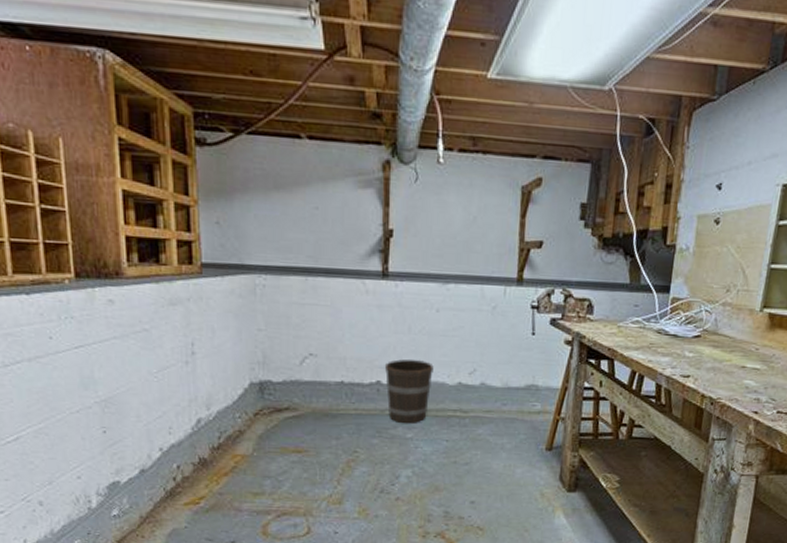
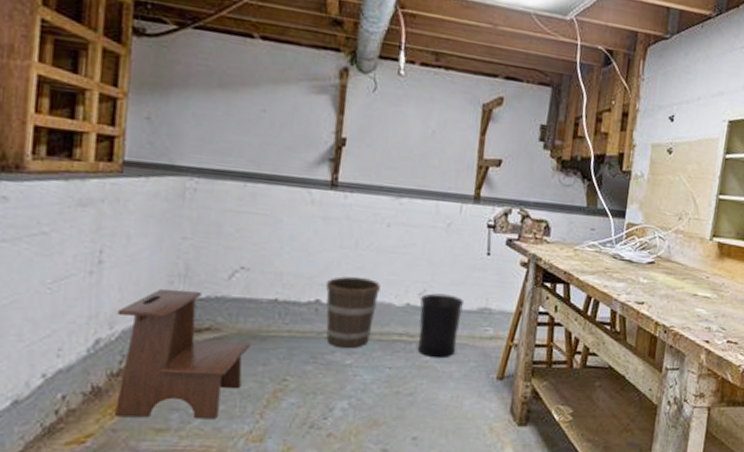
step stool: none [212,374,324,484] -> present [115,288,251,418]
waste bin: none [470,372,512,431] -> present [417,293,465,357]

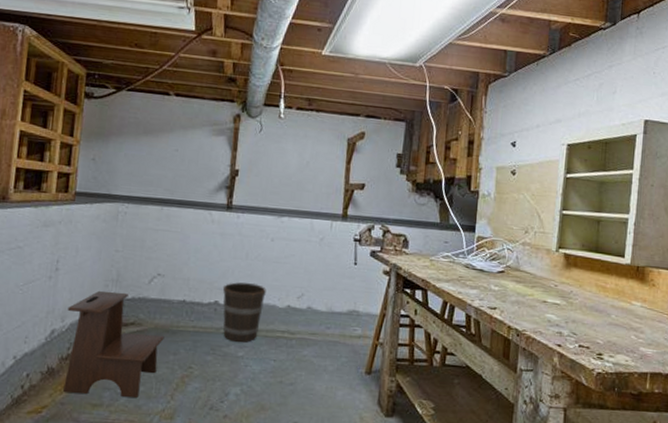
waste bin: present [417,293,465,357] -> none [297,297,336,353]

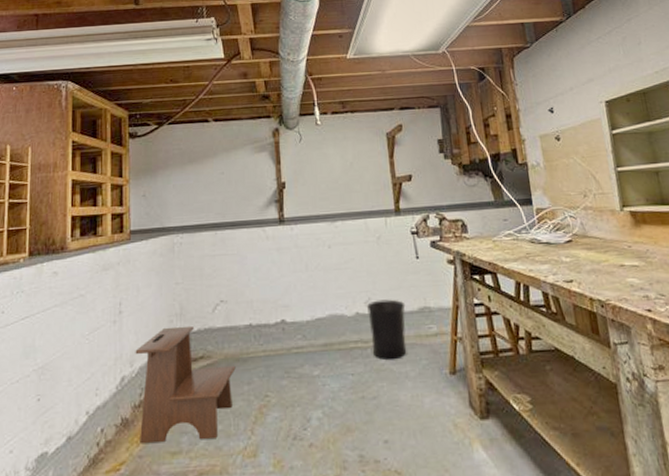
bucket: present [222,282,266,342] -> none [287,295,332,360]
waste bin: none [297,297,336,353] -> present [366,299,407,360]

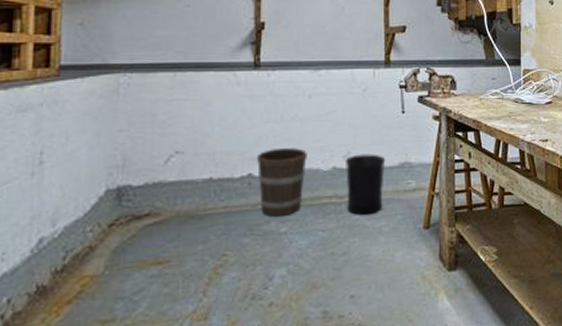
step stool: present [135,325,236,444] -> none [59,179,189,314]
bucket: none [287,295,332,360] -> present [256,148,307,217]

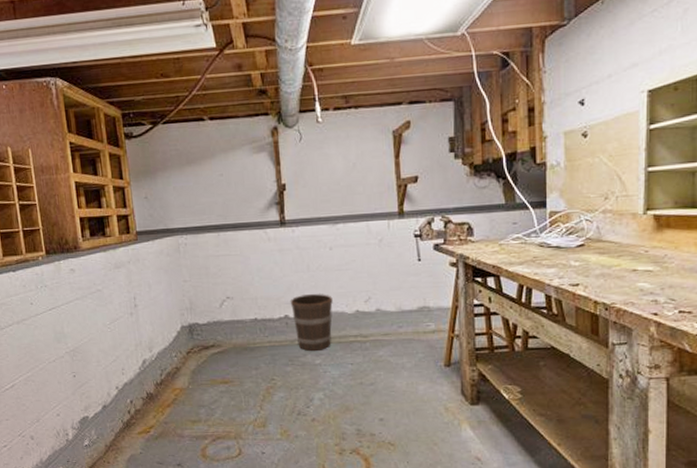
waste bin: present [344,154,386,215] -> none [366,299,405,352]

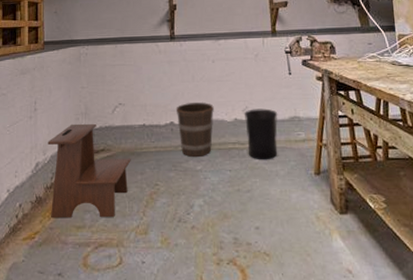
step stool: none [152,318,244,414] -> present [47,123,131,219]
waste bin: none [366,299,405,352] -> present [244,108,278,159]

